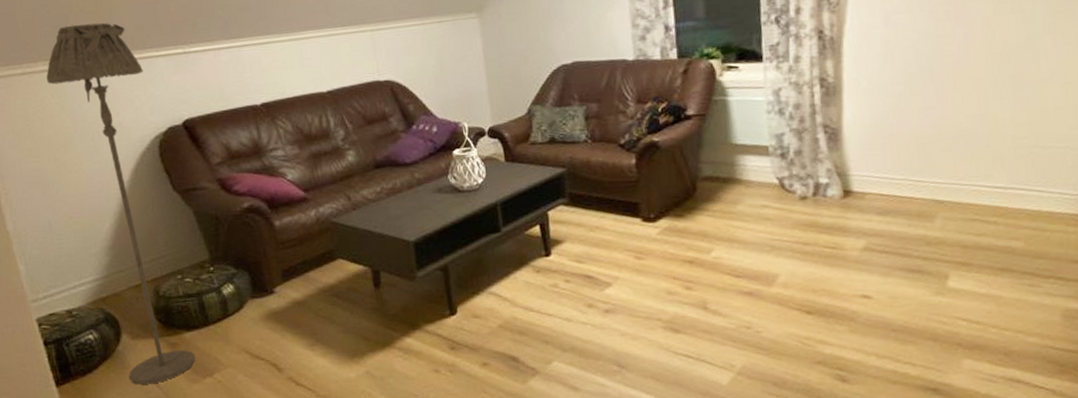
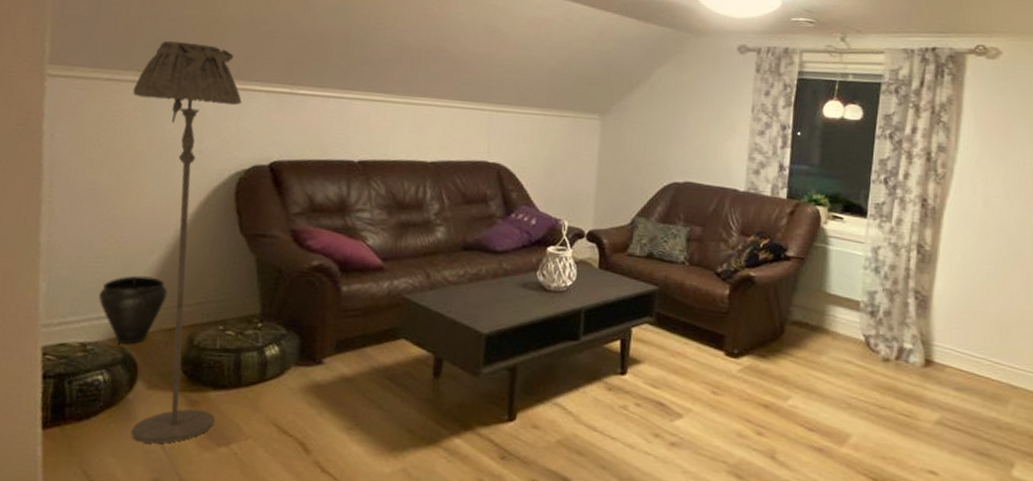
vase: none [69,243,127,305] -> present [98,275,168,344]

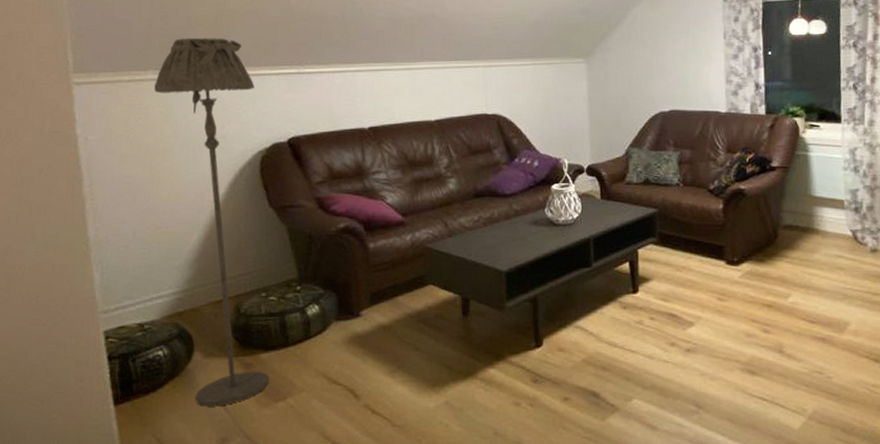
vase: present [98,275,168,344] -> none [149,256,211,319]

